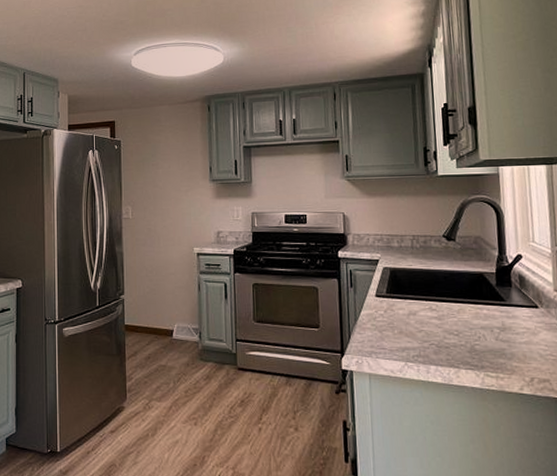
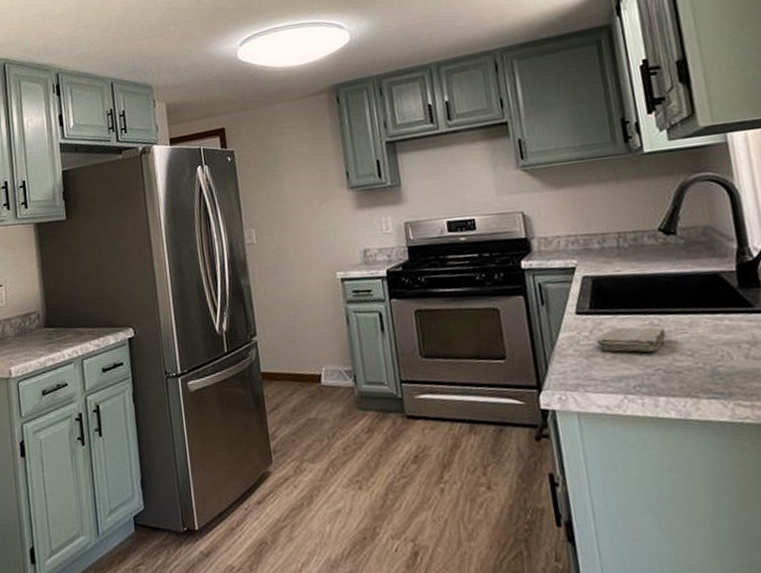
washcloth: none [389,309,440,330] -> present [597,327,666,352]

